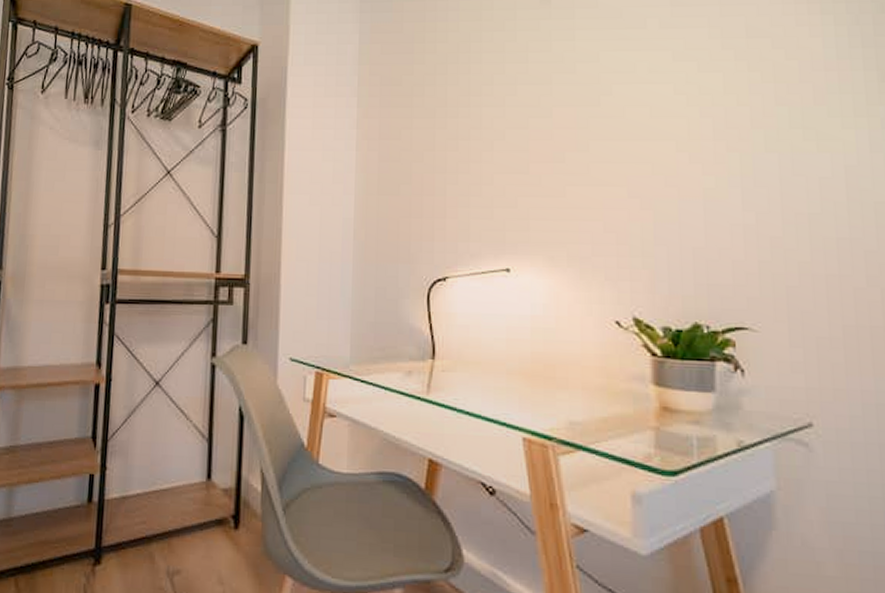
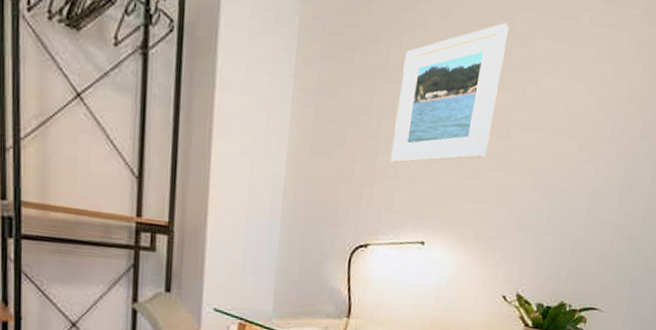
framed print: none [460,44,570,192] -> present [389,22,510,164]

